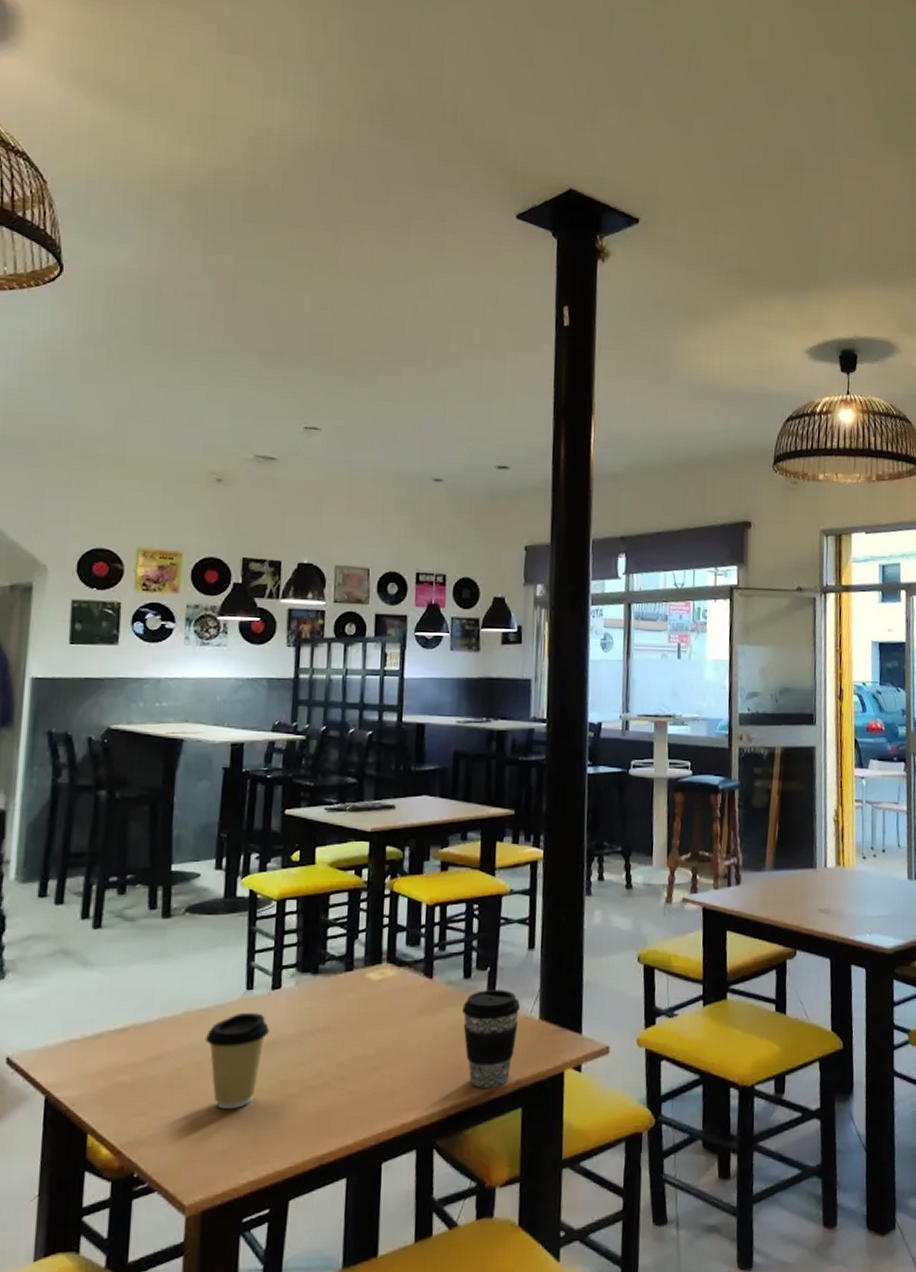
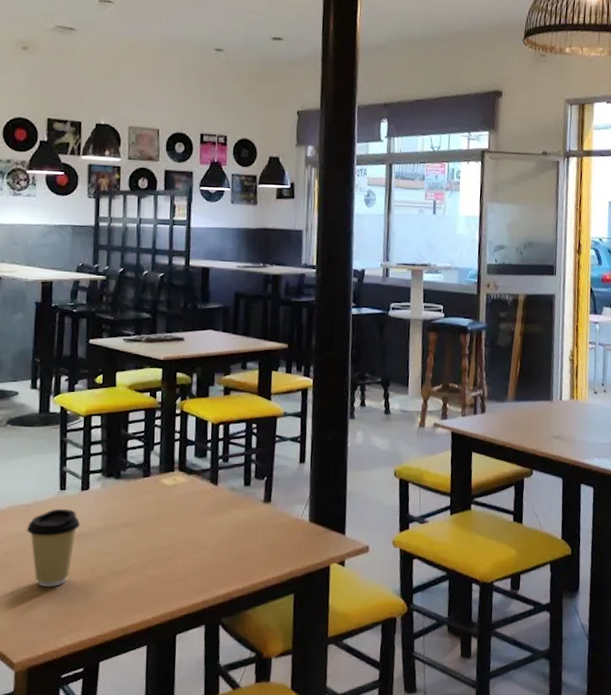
coffee cup: present [462,990,521,1088] -> none [243,496,293,577]

